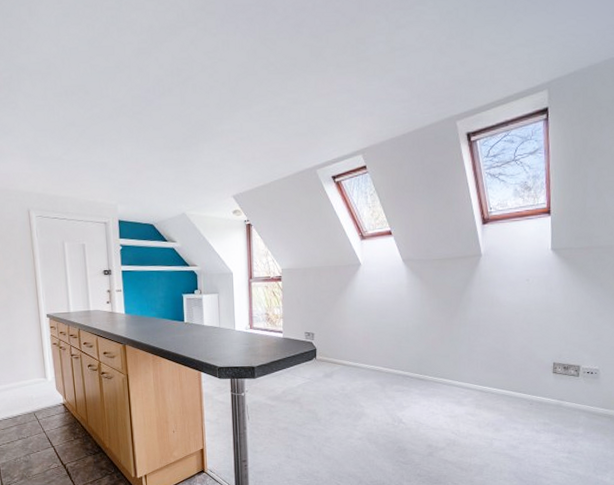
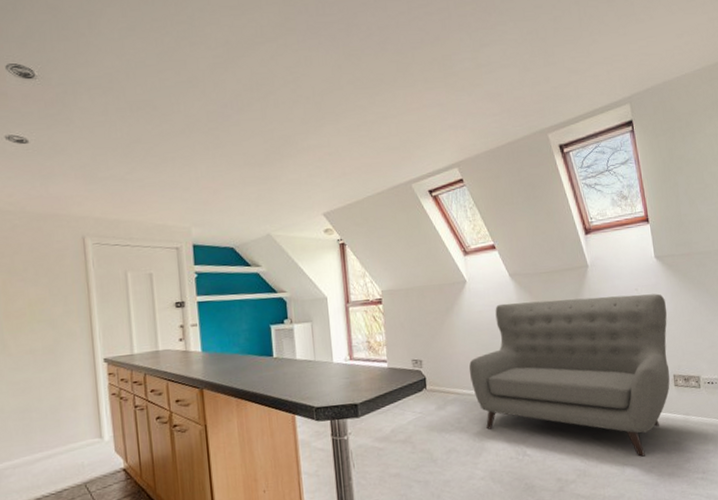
sofa: none [356,285,557,434] -> present [468,293,670,457]

